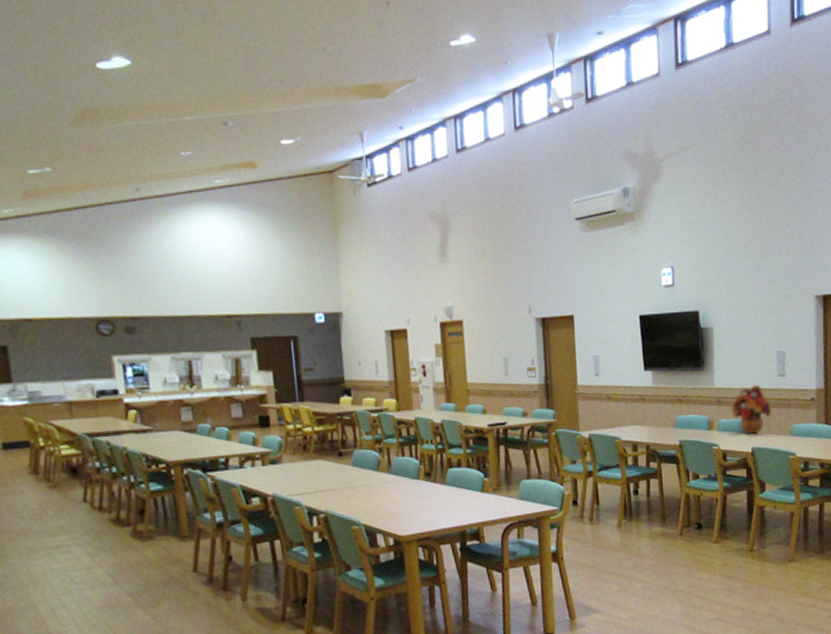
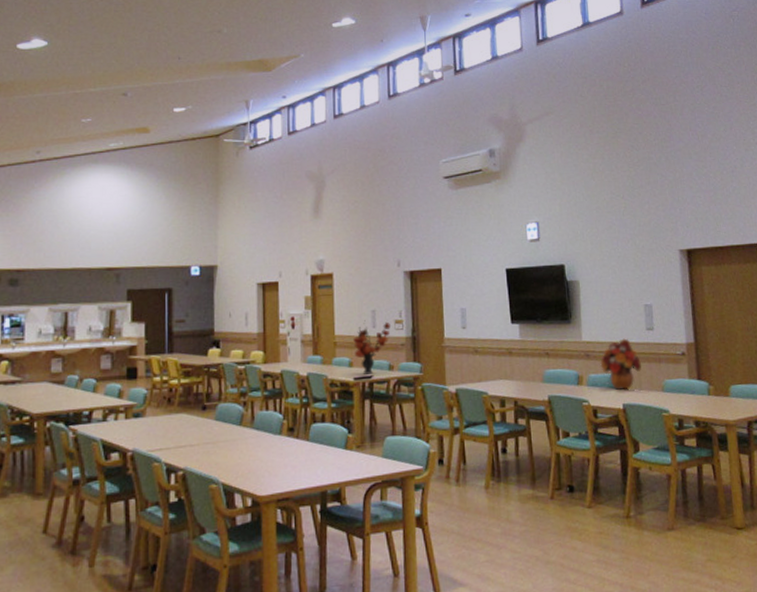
bouquet: none [486,368,523,421] -> present [353,320,391,375]

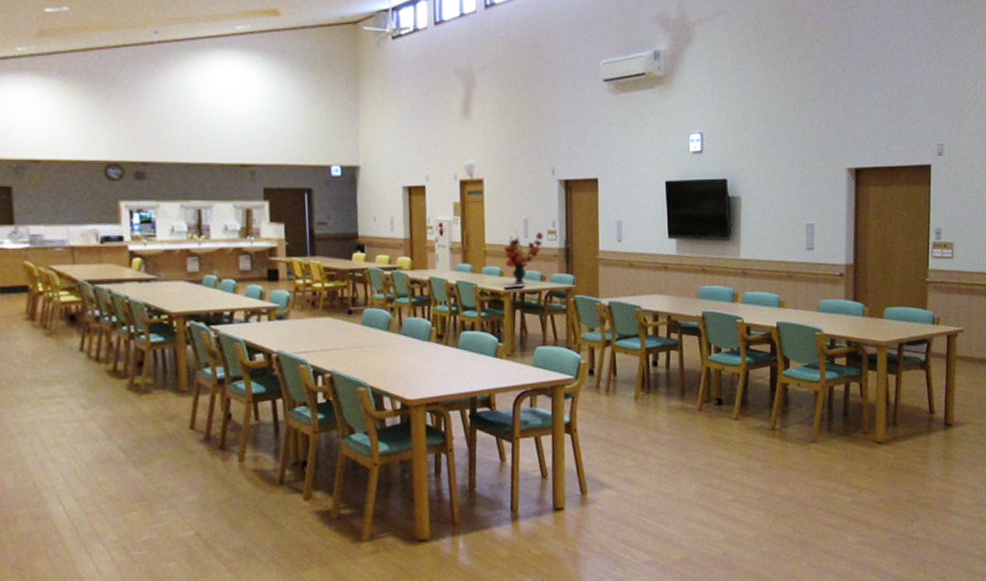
flower arrangement: present [600,338,642,391] -> none [757,257,799,309]

